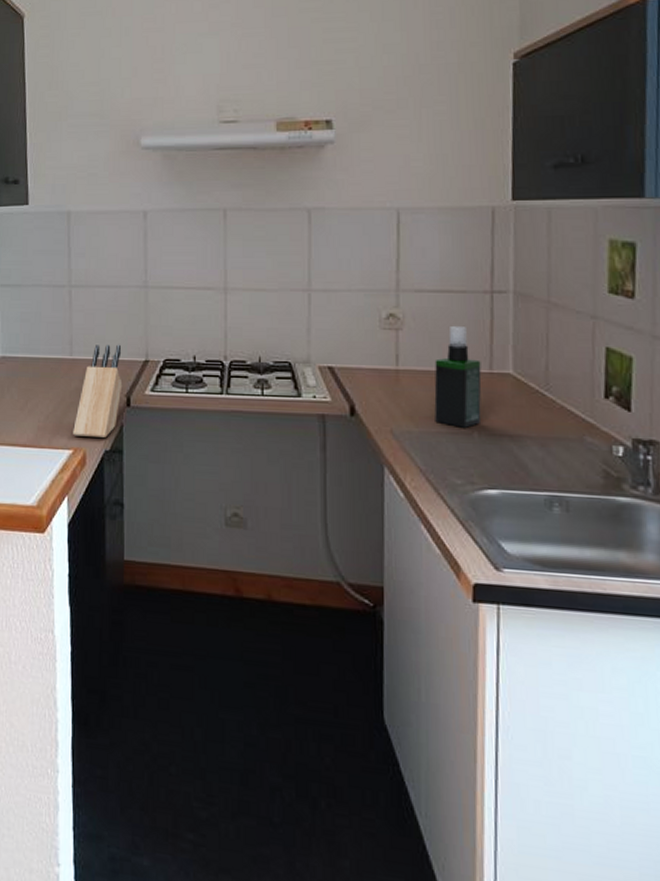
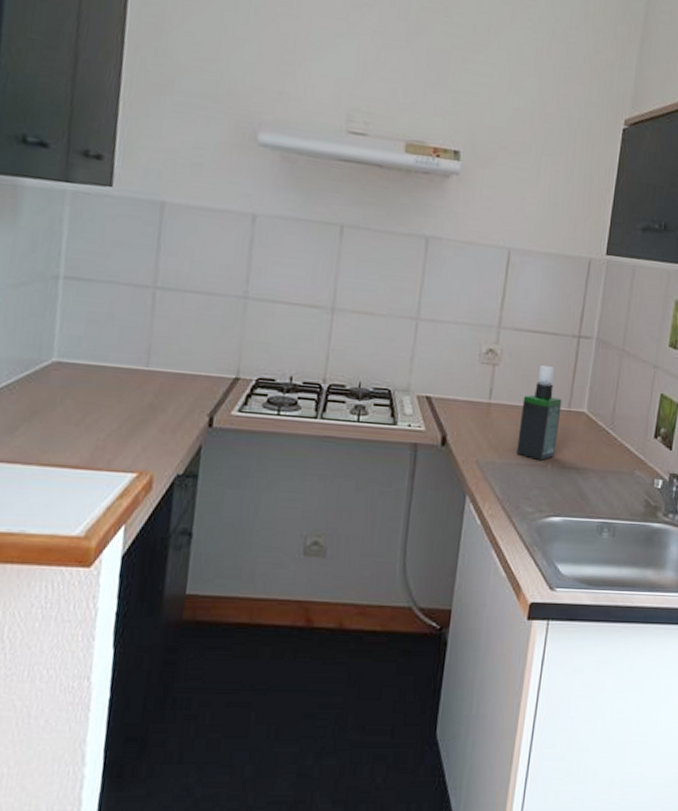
knife block: present [73,344,123,438] -> none [139,357,210,460]

